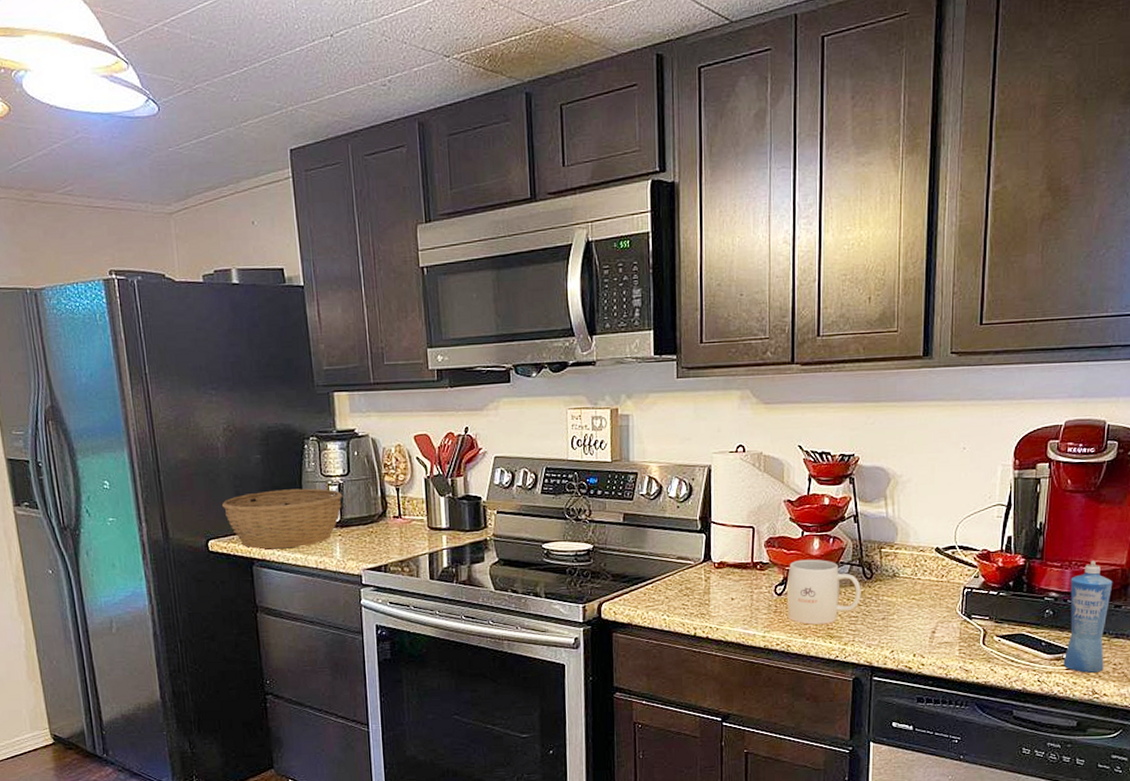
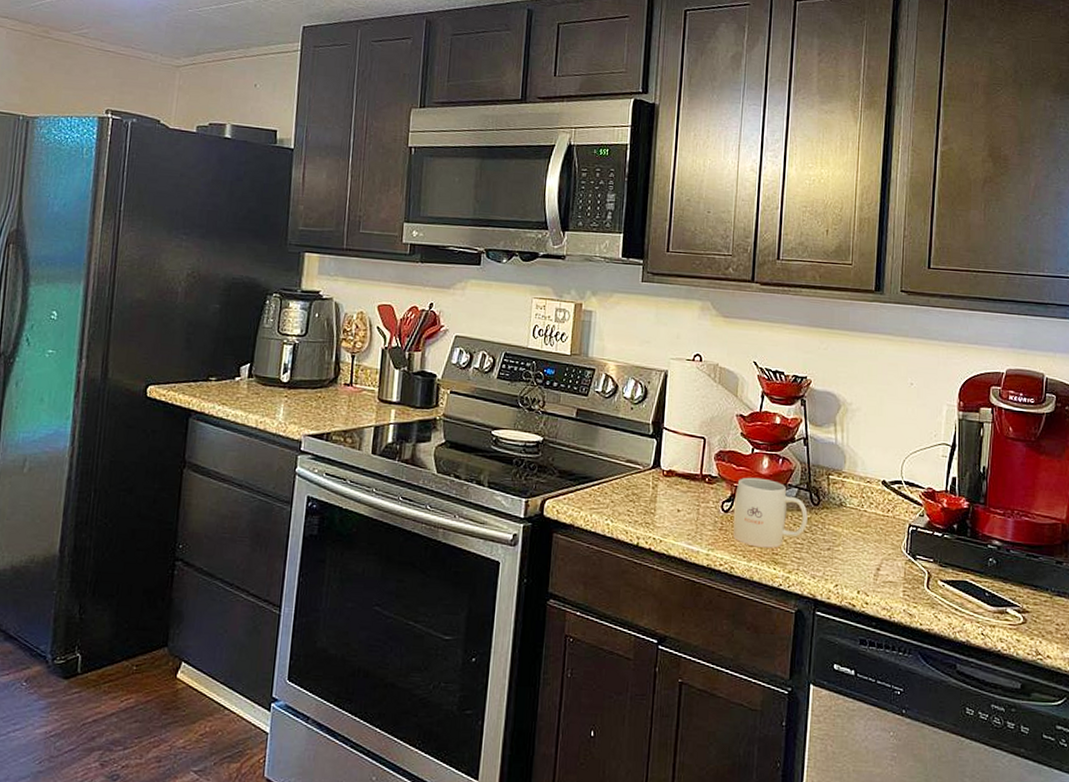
basket: present [222,488,343,550] -> none [170,341,296,404]
squeeze bottle: present [1063,561,1113,674] -> none [1006,512,1054,633]

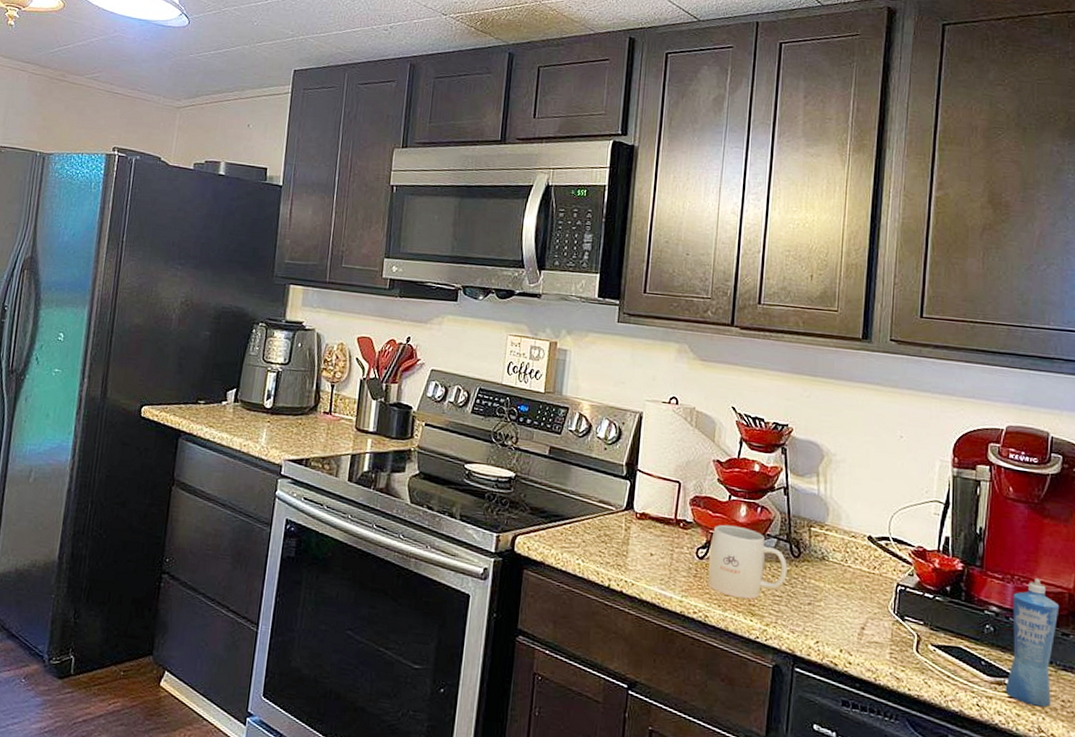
squeeze bottle: none [1006,512,1054,633] -> present [1005,578,1060,708]

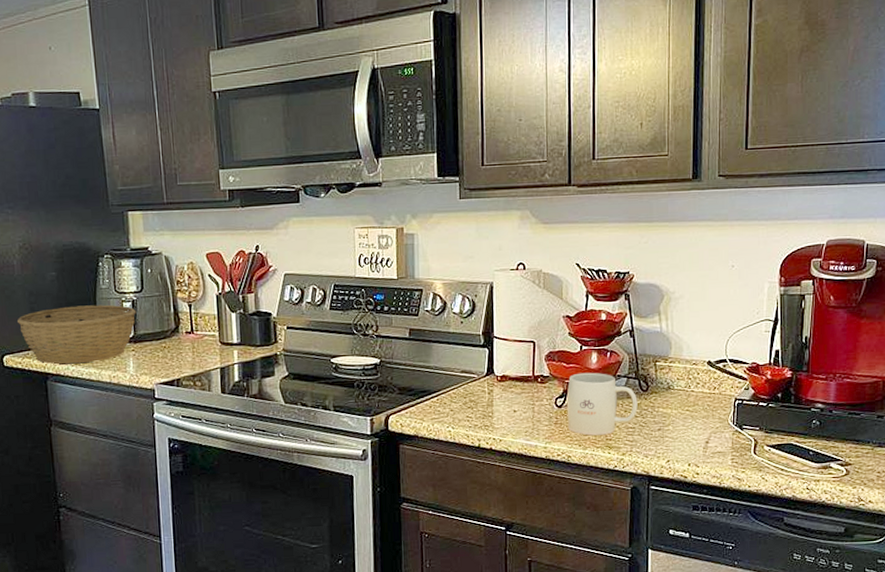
basket: none [163,367,280,427] -> present [17,304,137,365]
squeeze bottle: present [1005,578,1060,708] -> none [830,373,875,482]

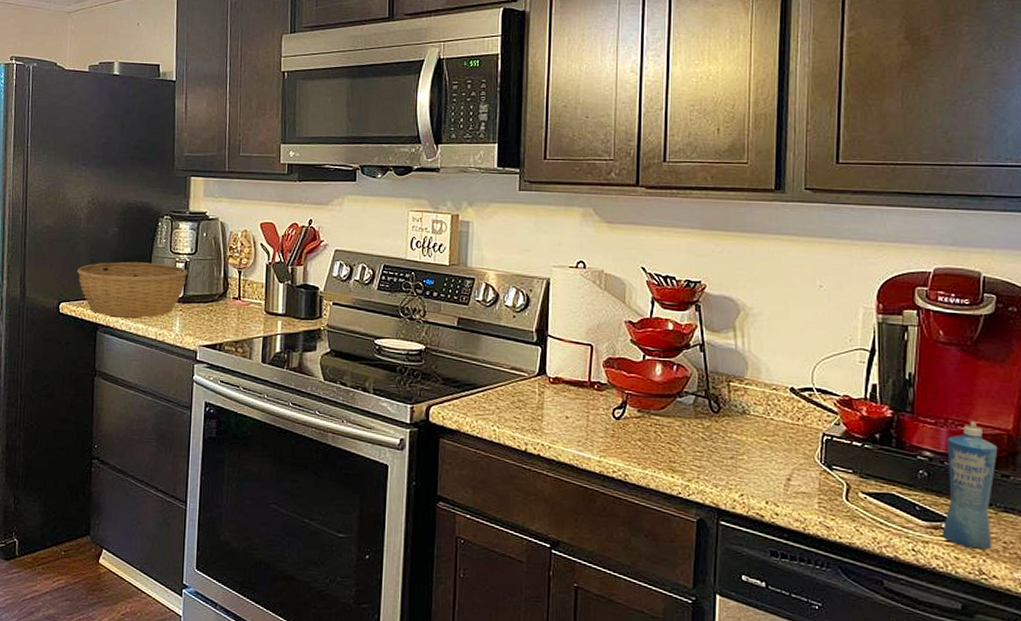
mug: present [566,372,638,436] -> none [625,384,707,456]
squeeze bottle: none [830,373,875,482] -> present [942,421,998,551]

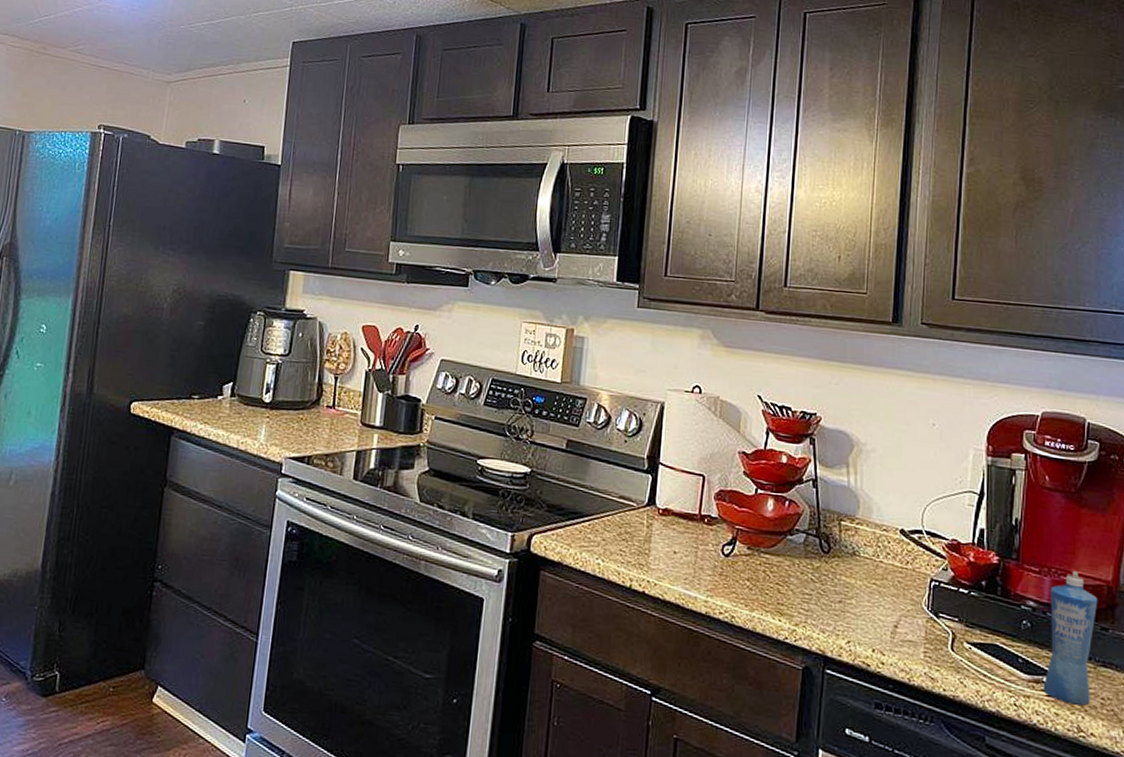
basket: present [77,261,188,318] -> none [154,359,279,424]

